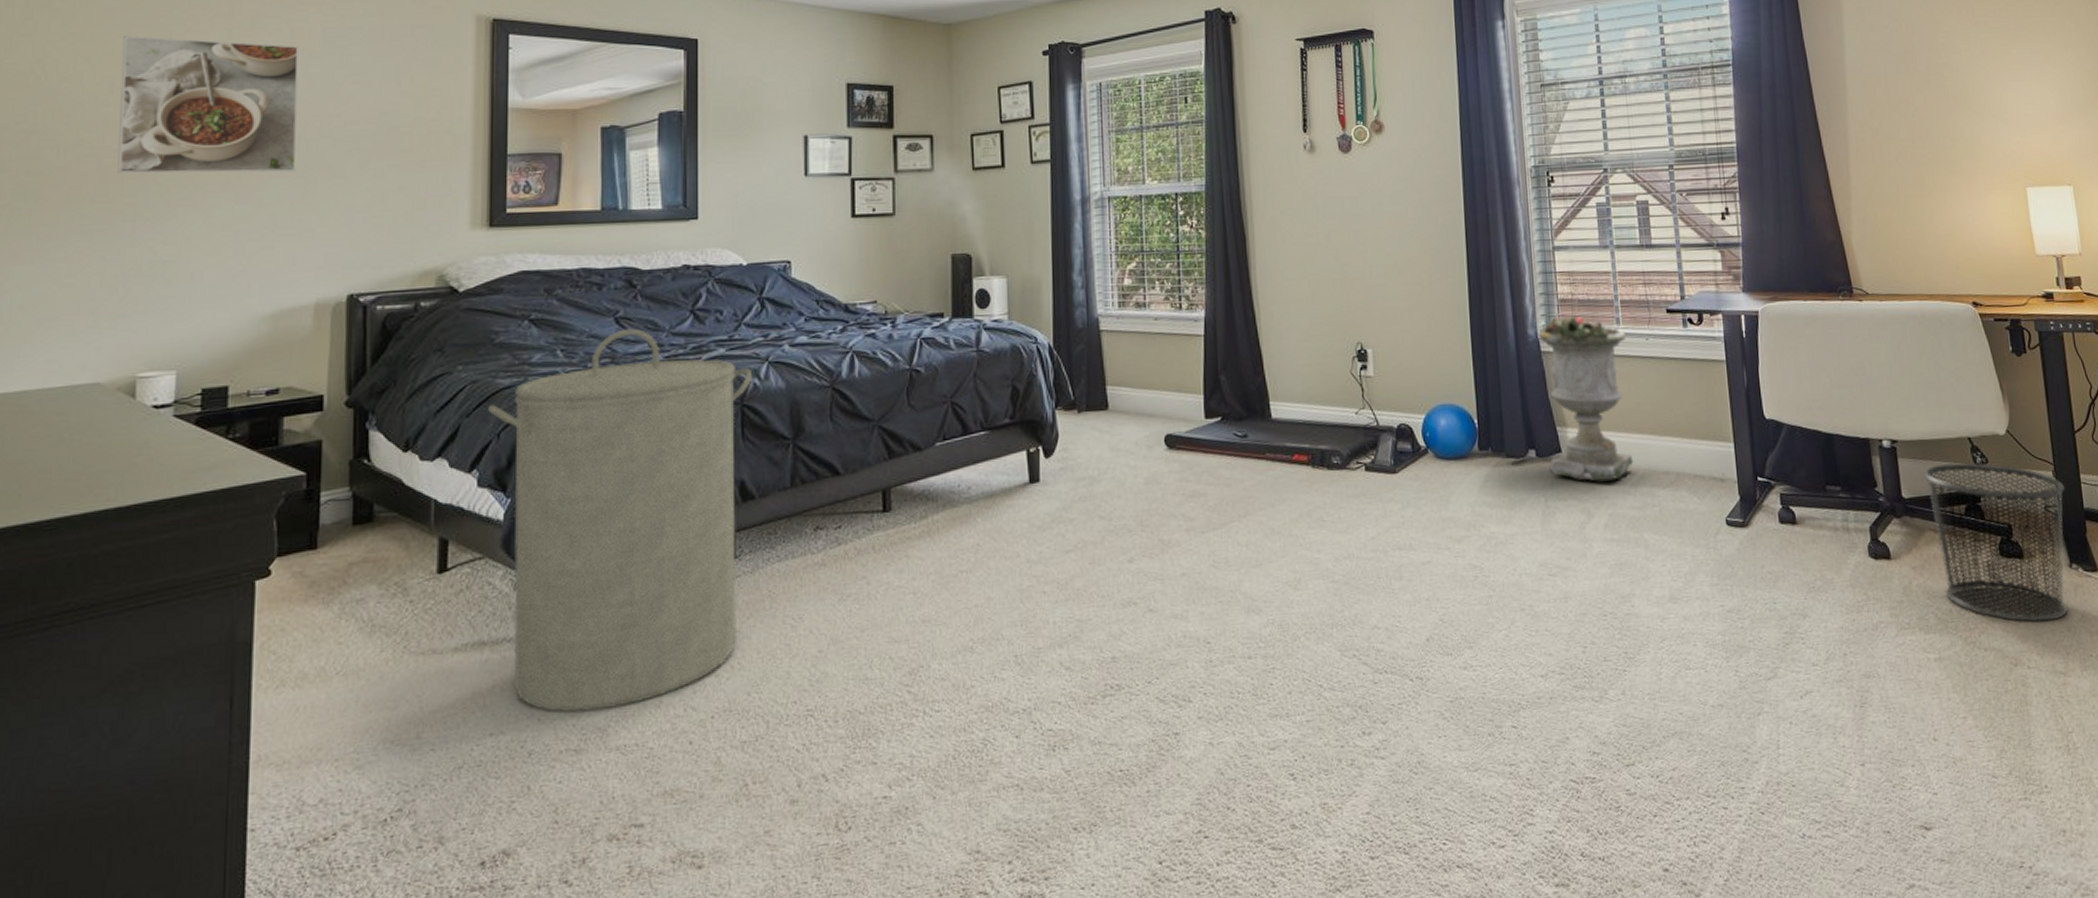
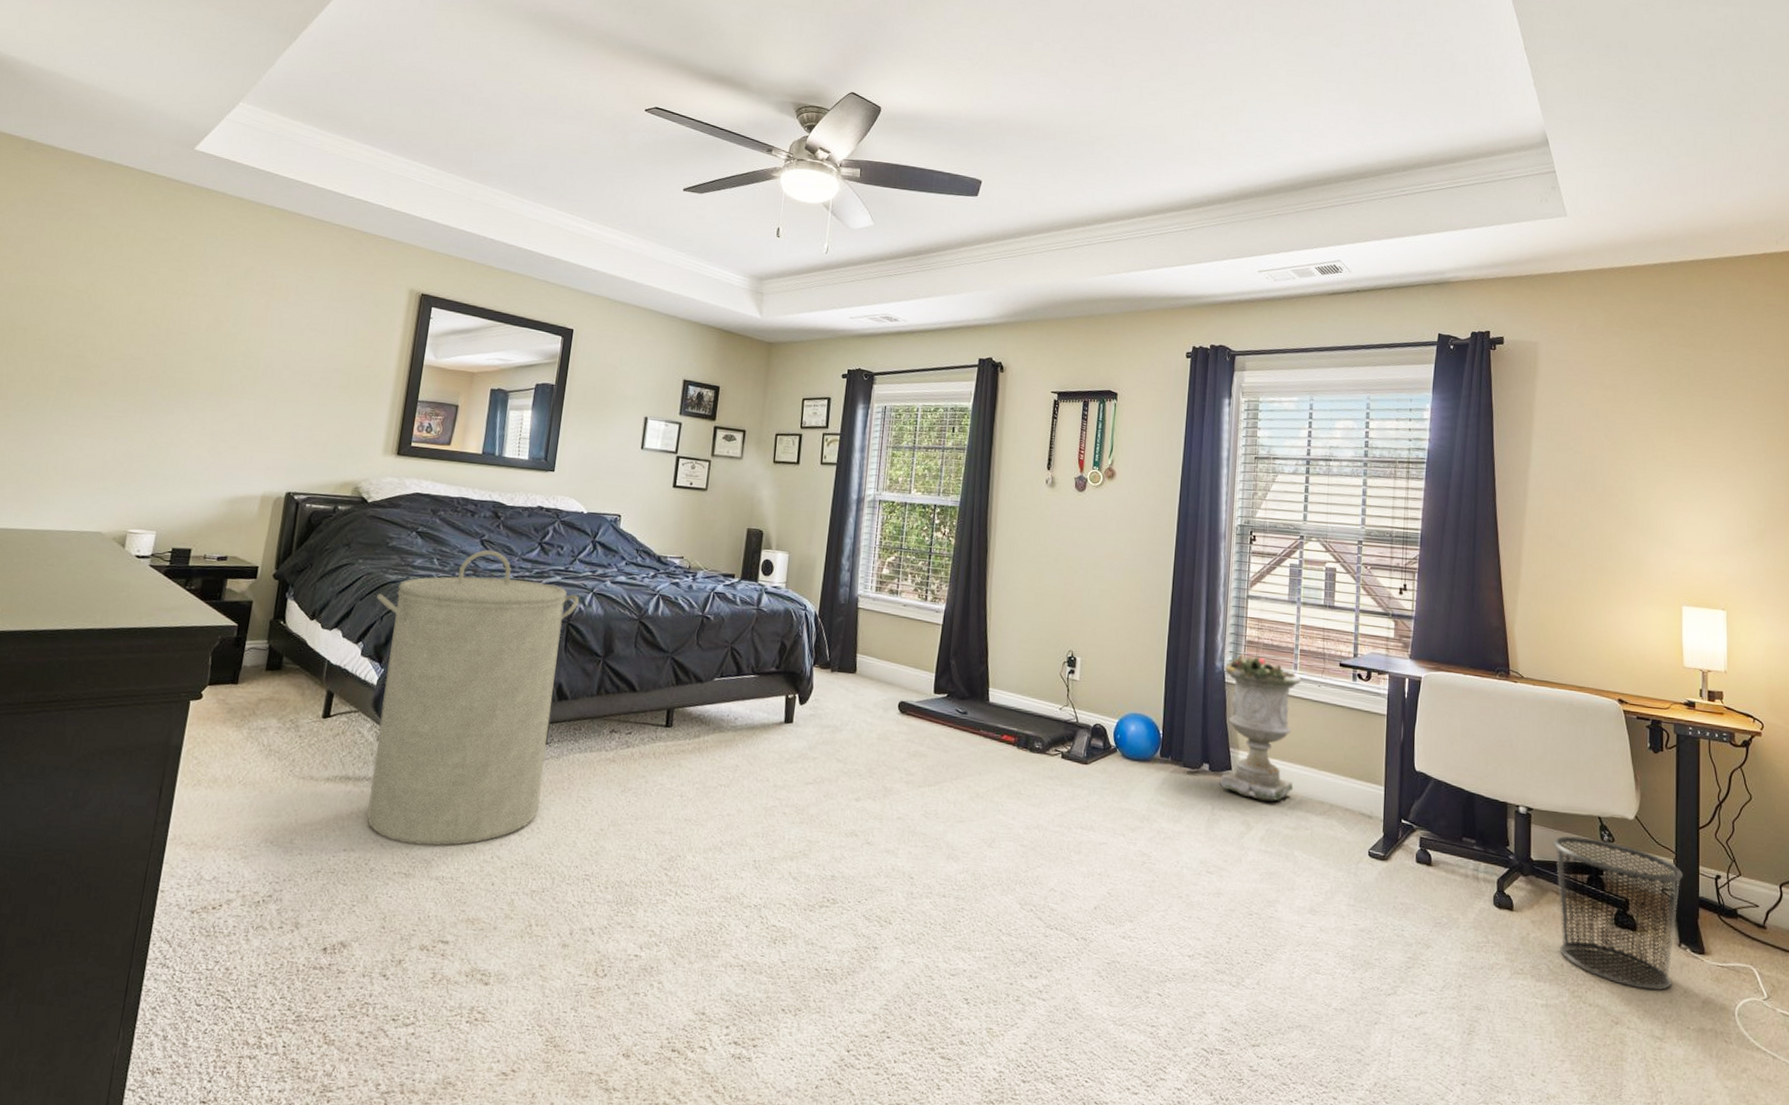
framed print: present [117,35,299,174] -> none [135,272,277,393]

